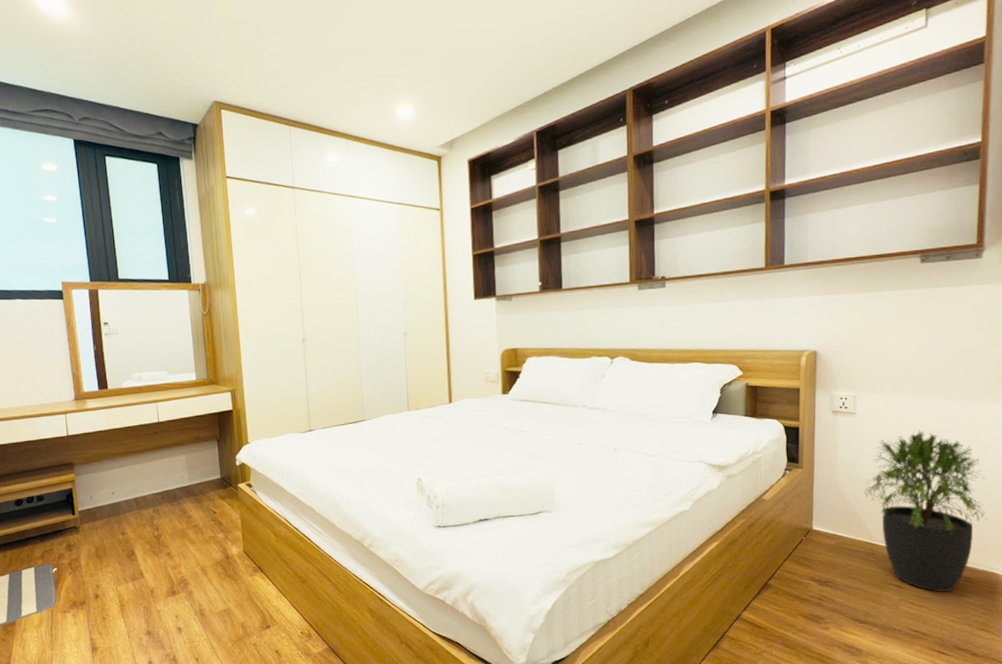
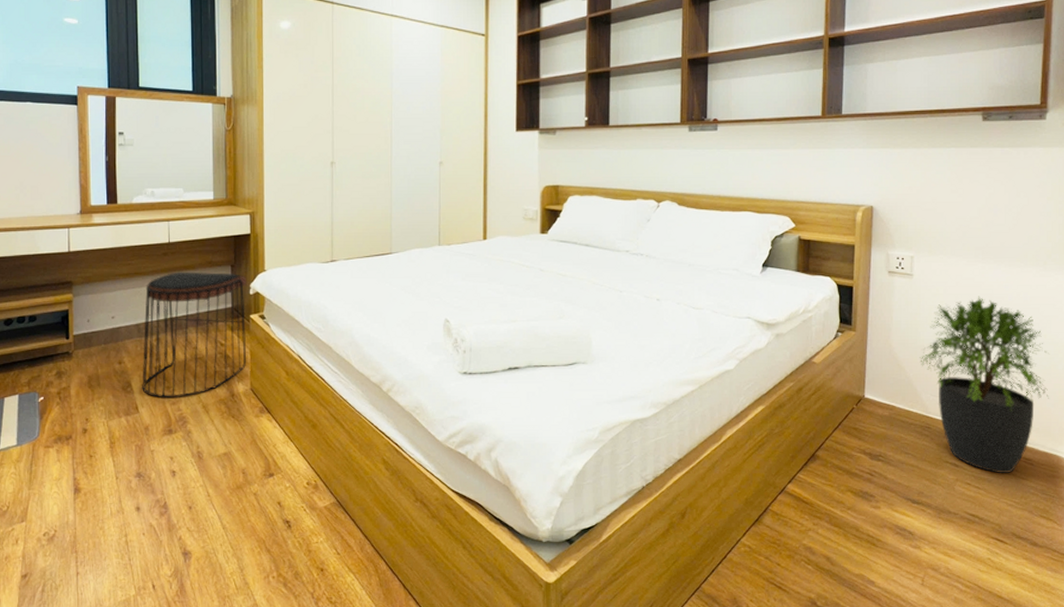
stool: none [140,447,239,563] -> present [142,272,247,397]

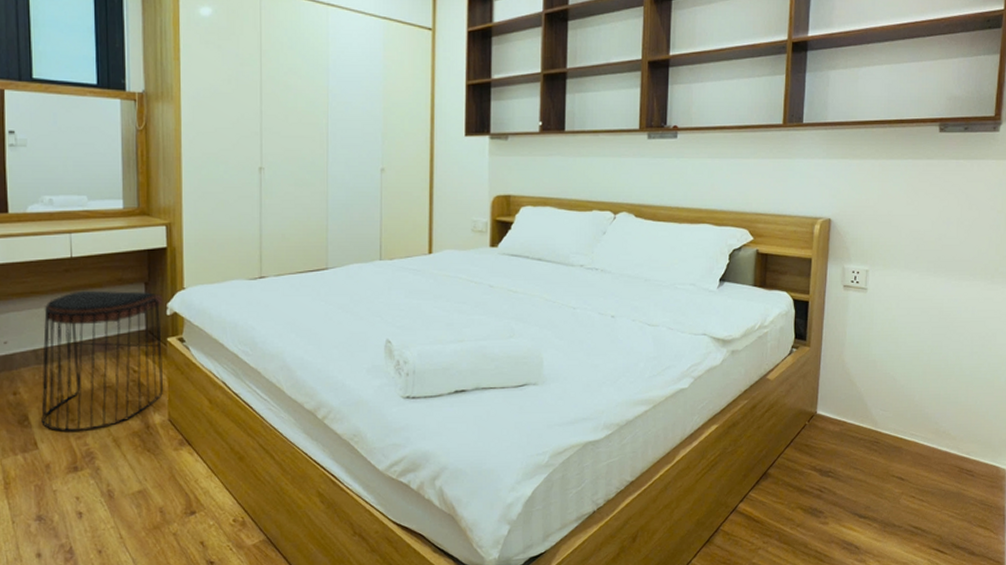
potted plant: present [920,296,1049,473] -> none [871,309,993,485]

